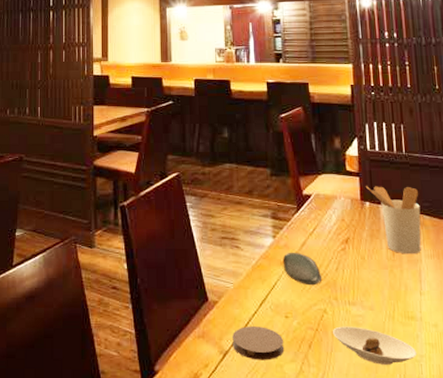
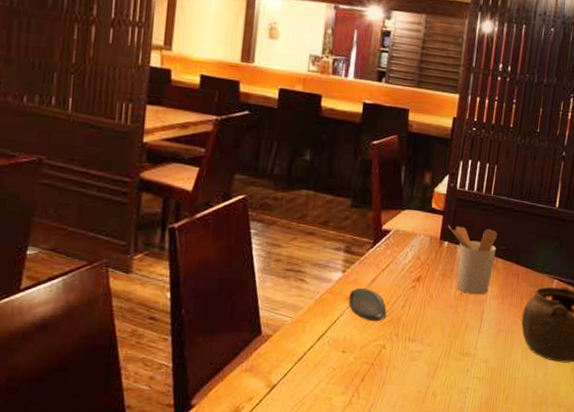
coaster: present [232,326,285,361] -> none [282,360,337,393]
saucer: present [332,326,417,365] -> none [387,361,464,397]

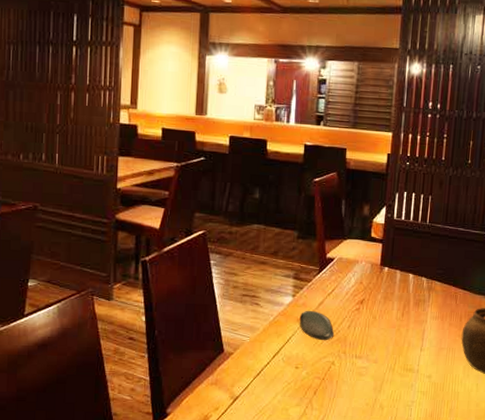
utensil holder: present [447,225,498,295] -> none [386,252,435,316]

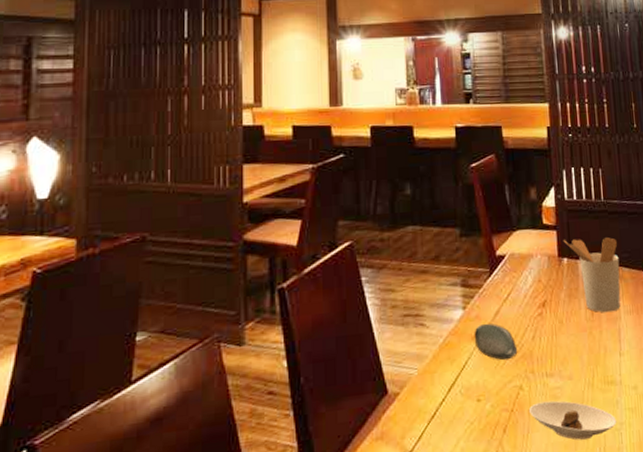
saucer: none [337,376,410,409] -> present [528,400,617,440]
utensil holder: none [386,252,435,316] -> present [563,237,621,313]

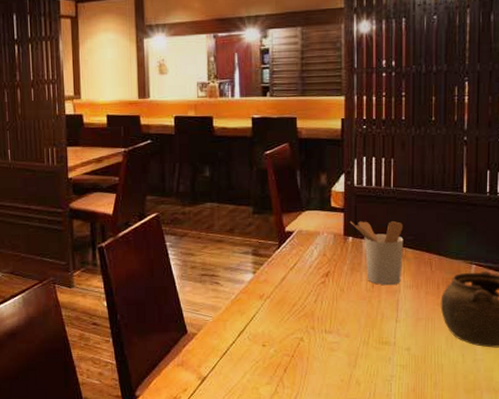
oval tray: present [475,323,517,361] -> none [263,286,300,317]
saucer: present [528,400,617,440] -> none [307,352,388,385]

